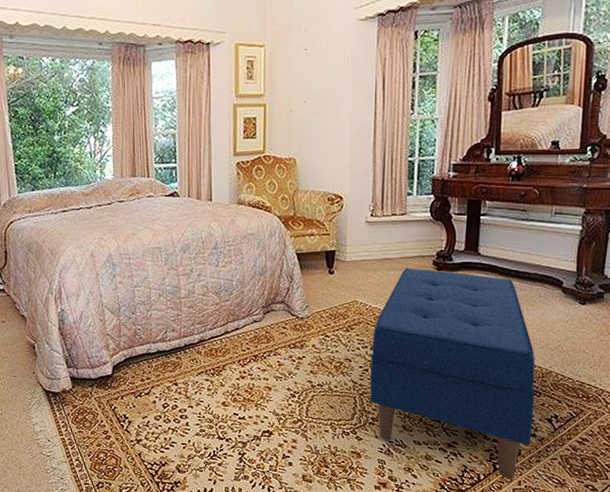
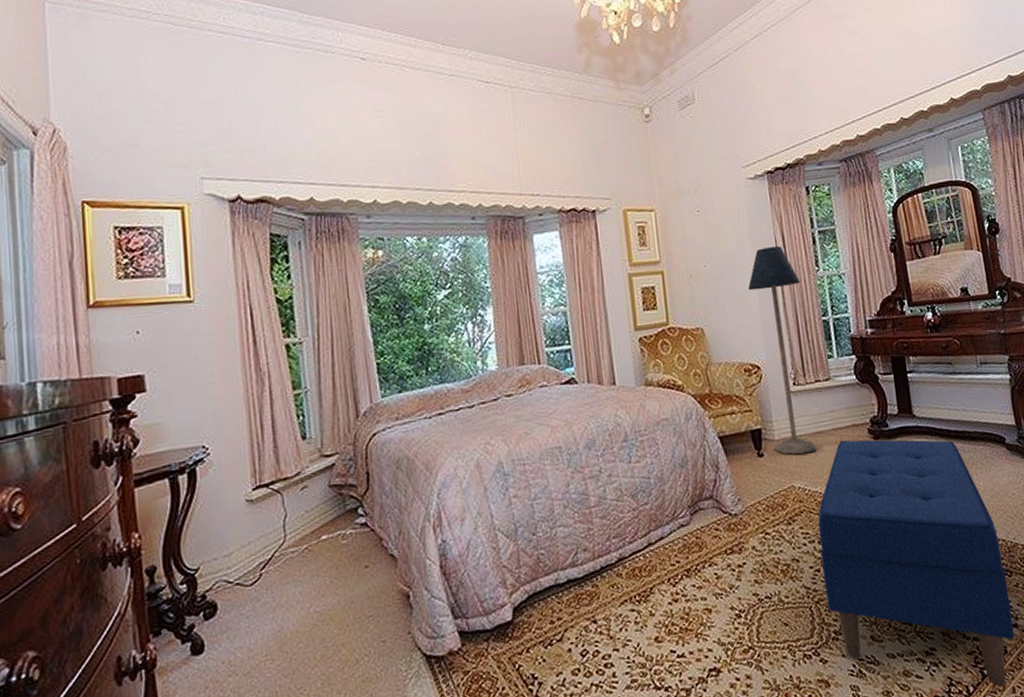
floor lamp: none [342,88,393,276] -> present [747,246,817,455]

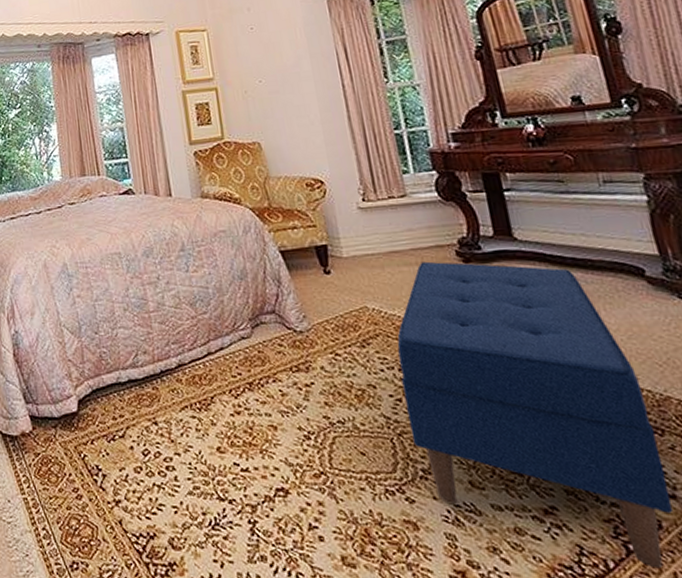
floor lamp: present [747,246,817,455] -> none [307,59,393,274]

